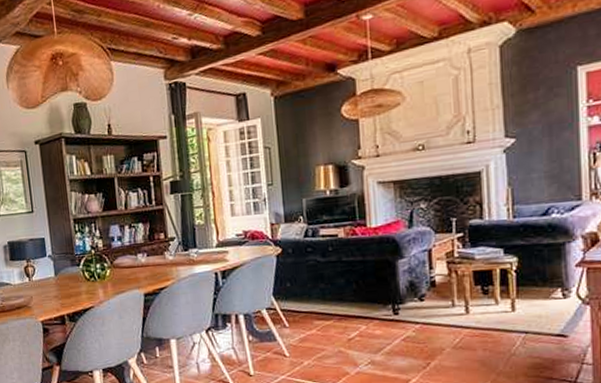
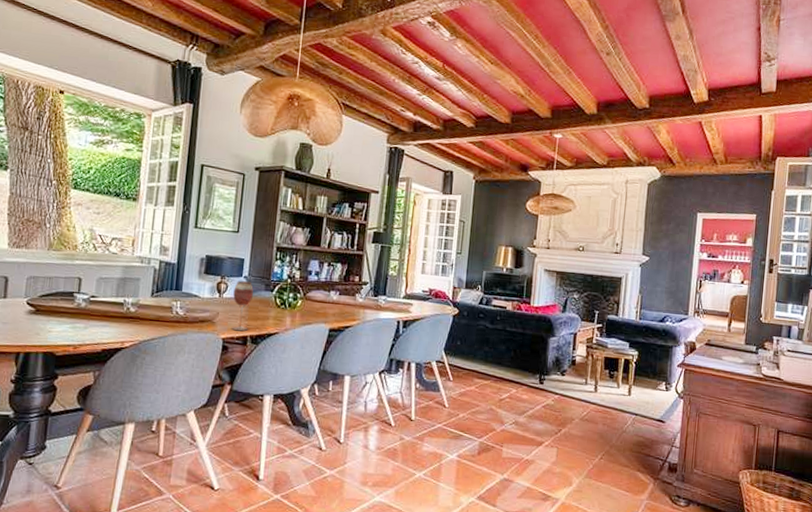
wineglass: none [41,260,63,312] -> present [231,280,254,332]

